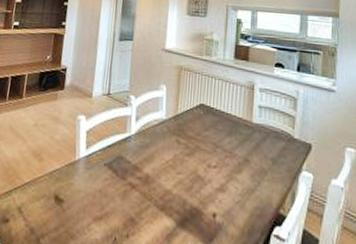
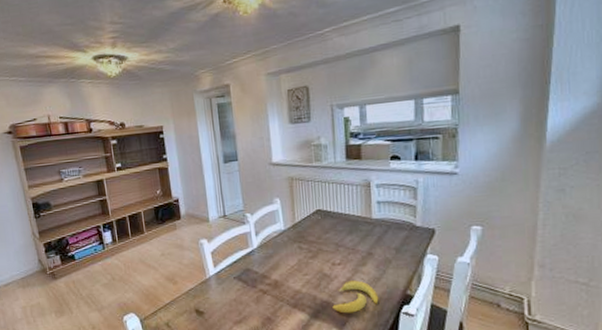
banana: none [201,188,251,227] -> present [332,280,379,314]

